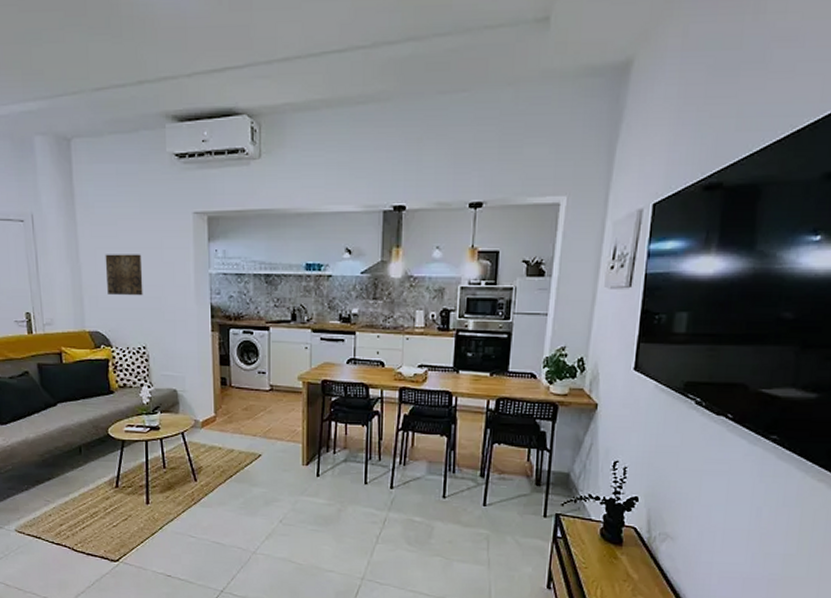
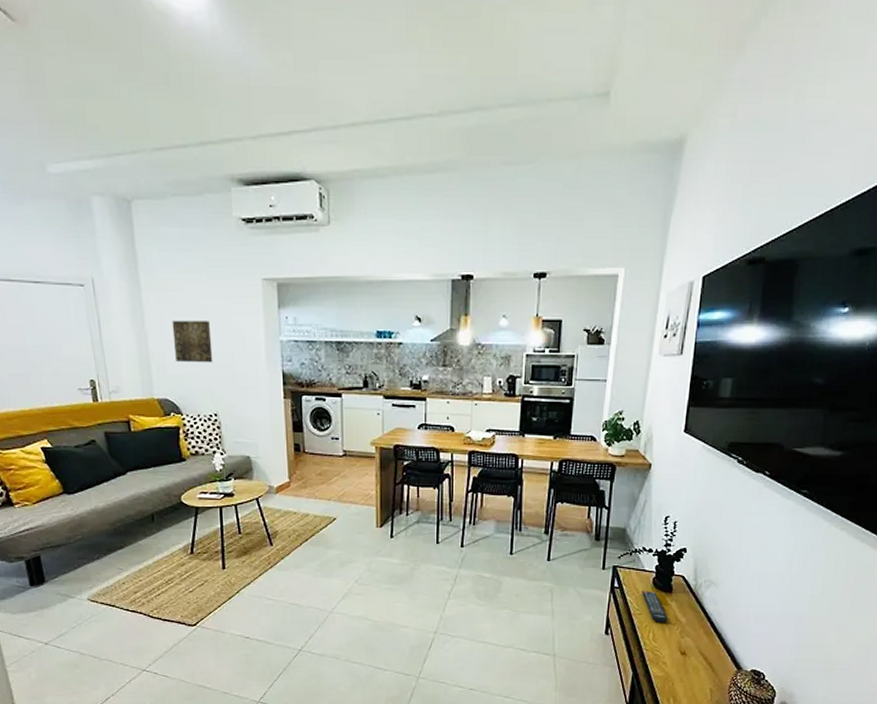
remote control: none [588,542,618,578] -> present [642,591,668,622]

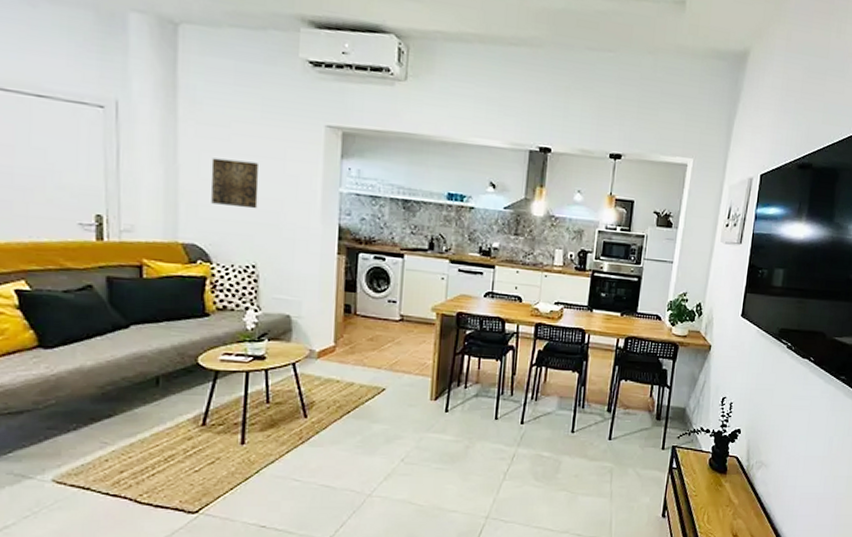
remote control: present [642,591,668,622] -> none [698,472,722,504]

